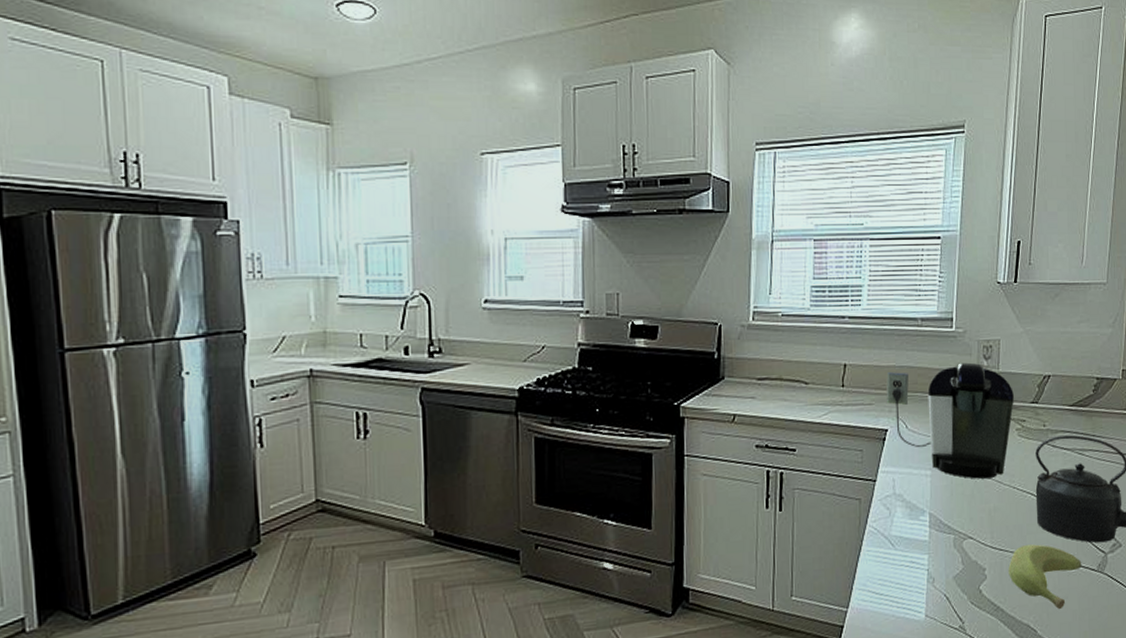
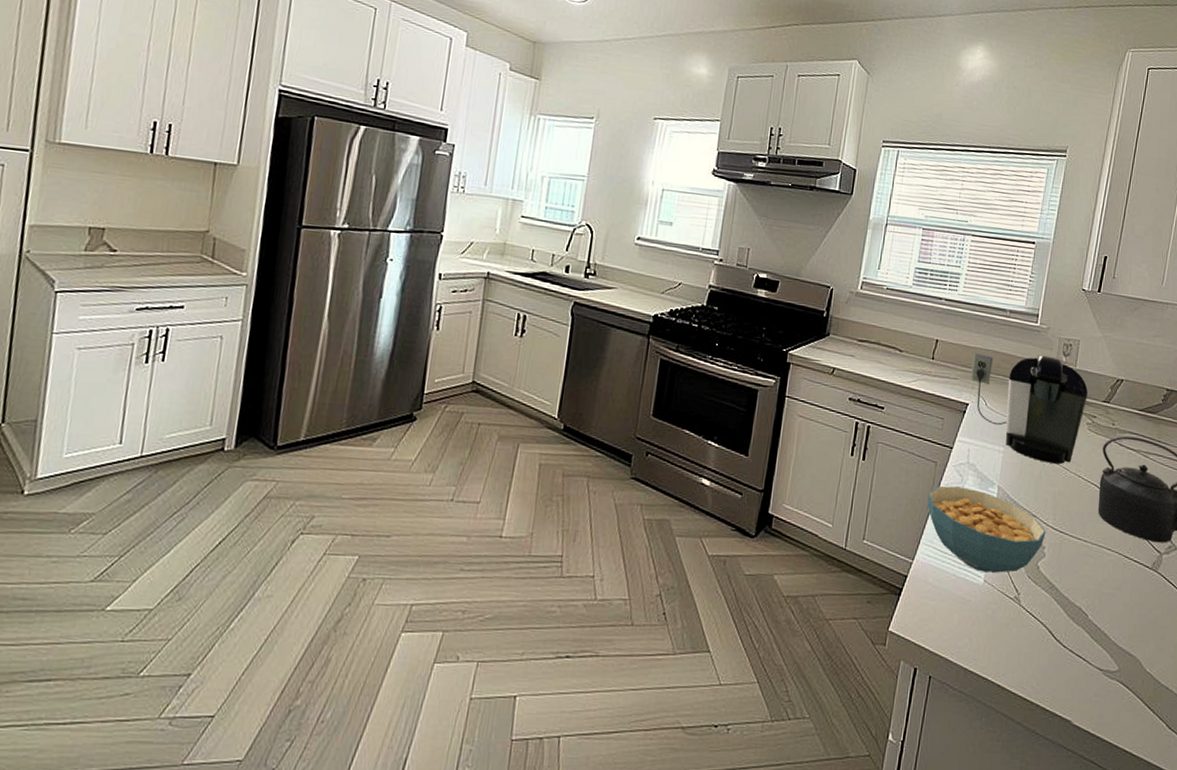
cereal bowl: none [855,520,985,607] -> present [927,486,1046,573]
banana: present [1008,544,1082,610] -> none [1066,532,1137,599]

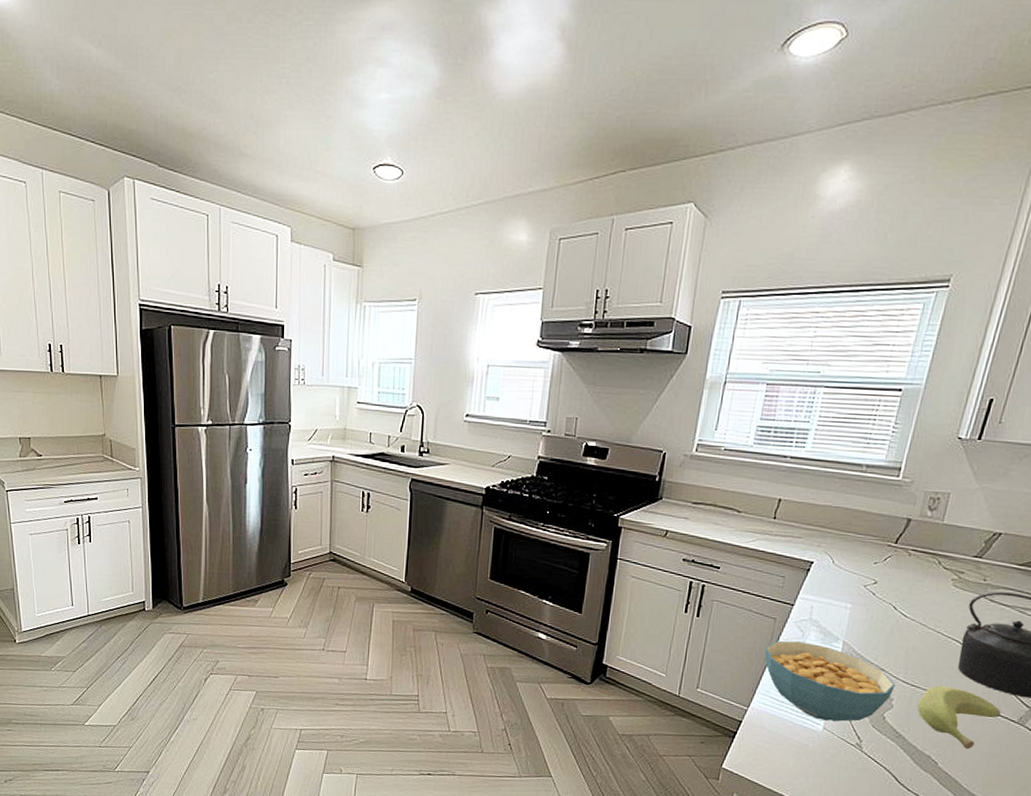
coffee maker: present [970,353,1088,464] -> none [816,510,956,620]
banana: none [1066,532,1137,599] -> present [917,686,1001,750]

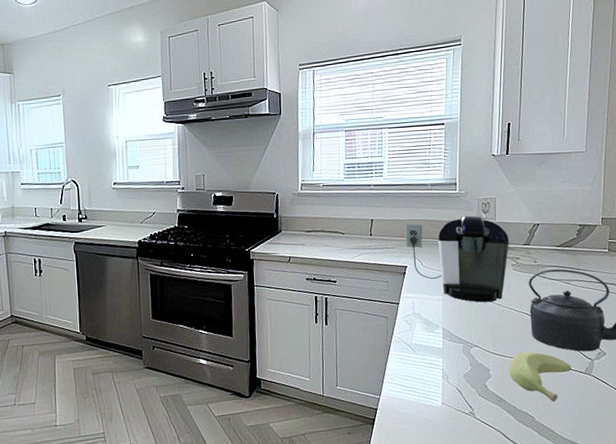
cereal bowl: present [764,641,895,722] -> none [384,333,489,397]
coffee maker: none [816,510,956,620] -> present [405,215,509,303]

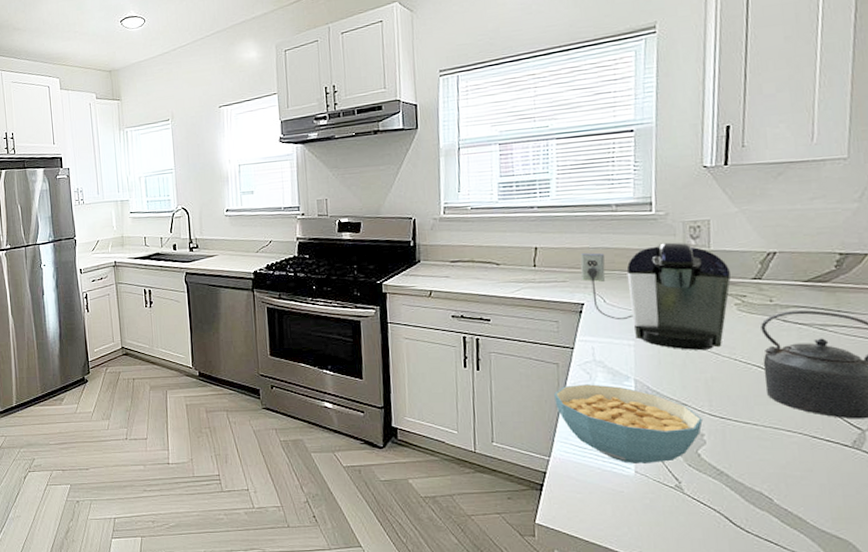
cereal bowl: none [384,333,489,397] -> present [554,384,703,464]
banana: present [509,352,572,403] -> none [732,415,830,482]

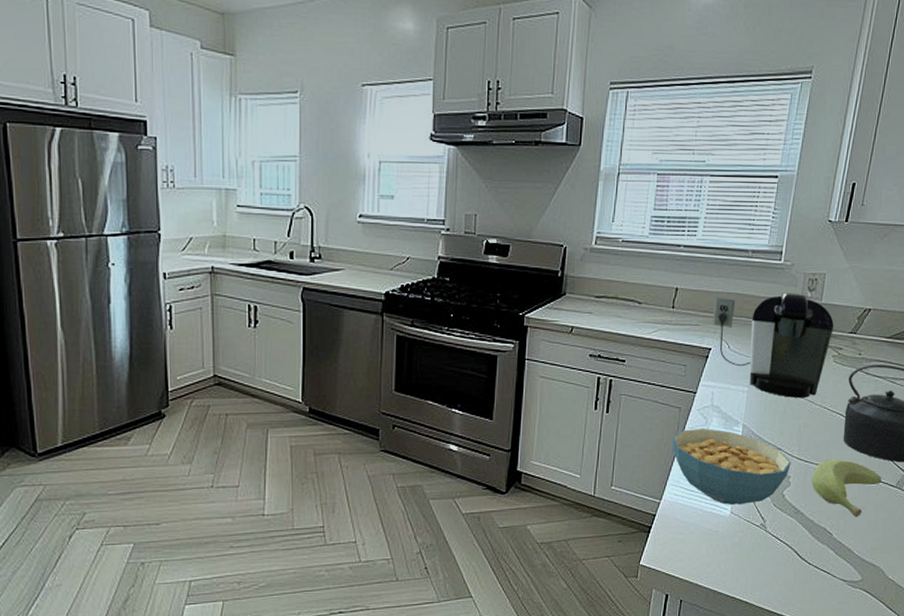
banana: none [732,415,830,482] -> present [811,459,882,518]

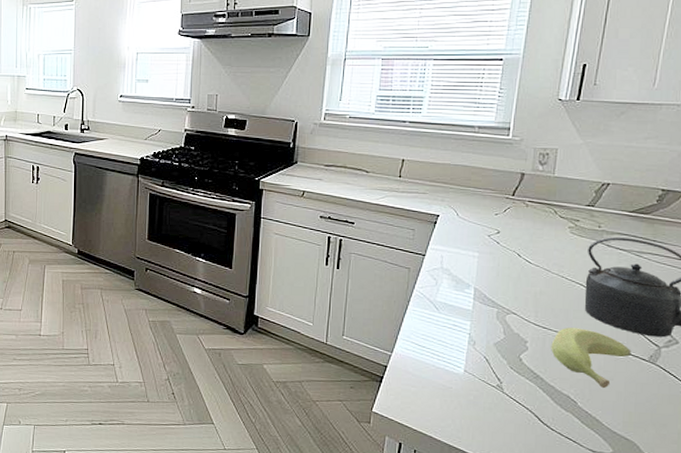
cereal bowl: present [672,429,791,505] -> none [403,289,528,364]
coffee maker: present [712,293,834,398] -> none [439,166,569,266]

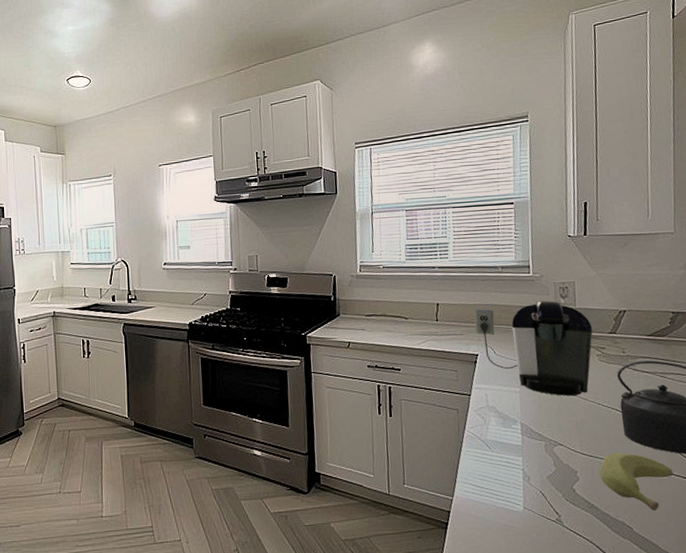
coffee maker: none [439,166,569,266] -> present [474,300,593,396]

